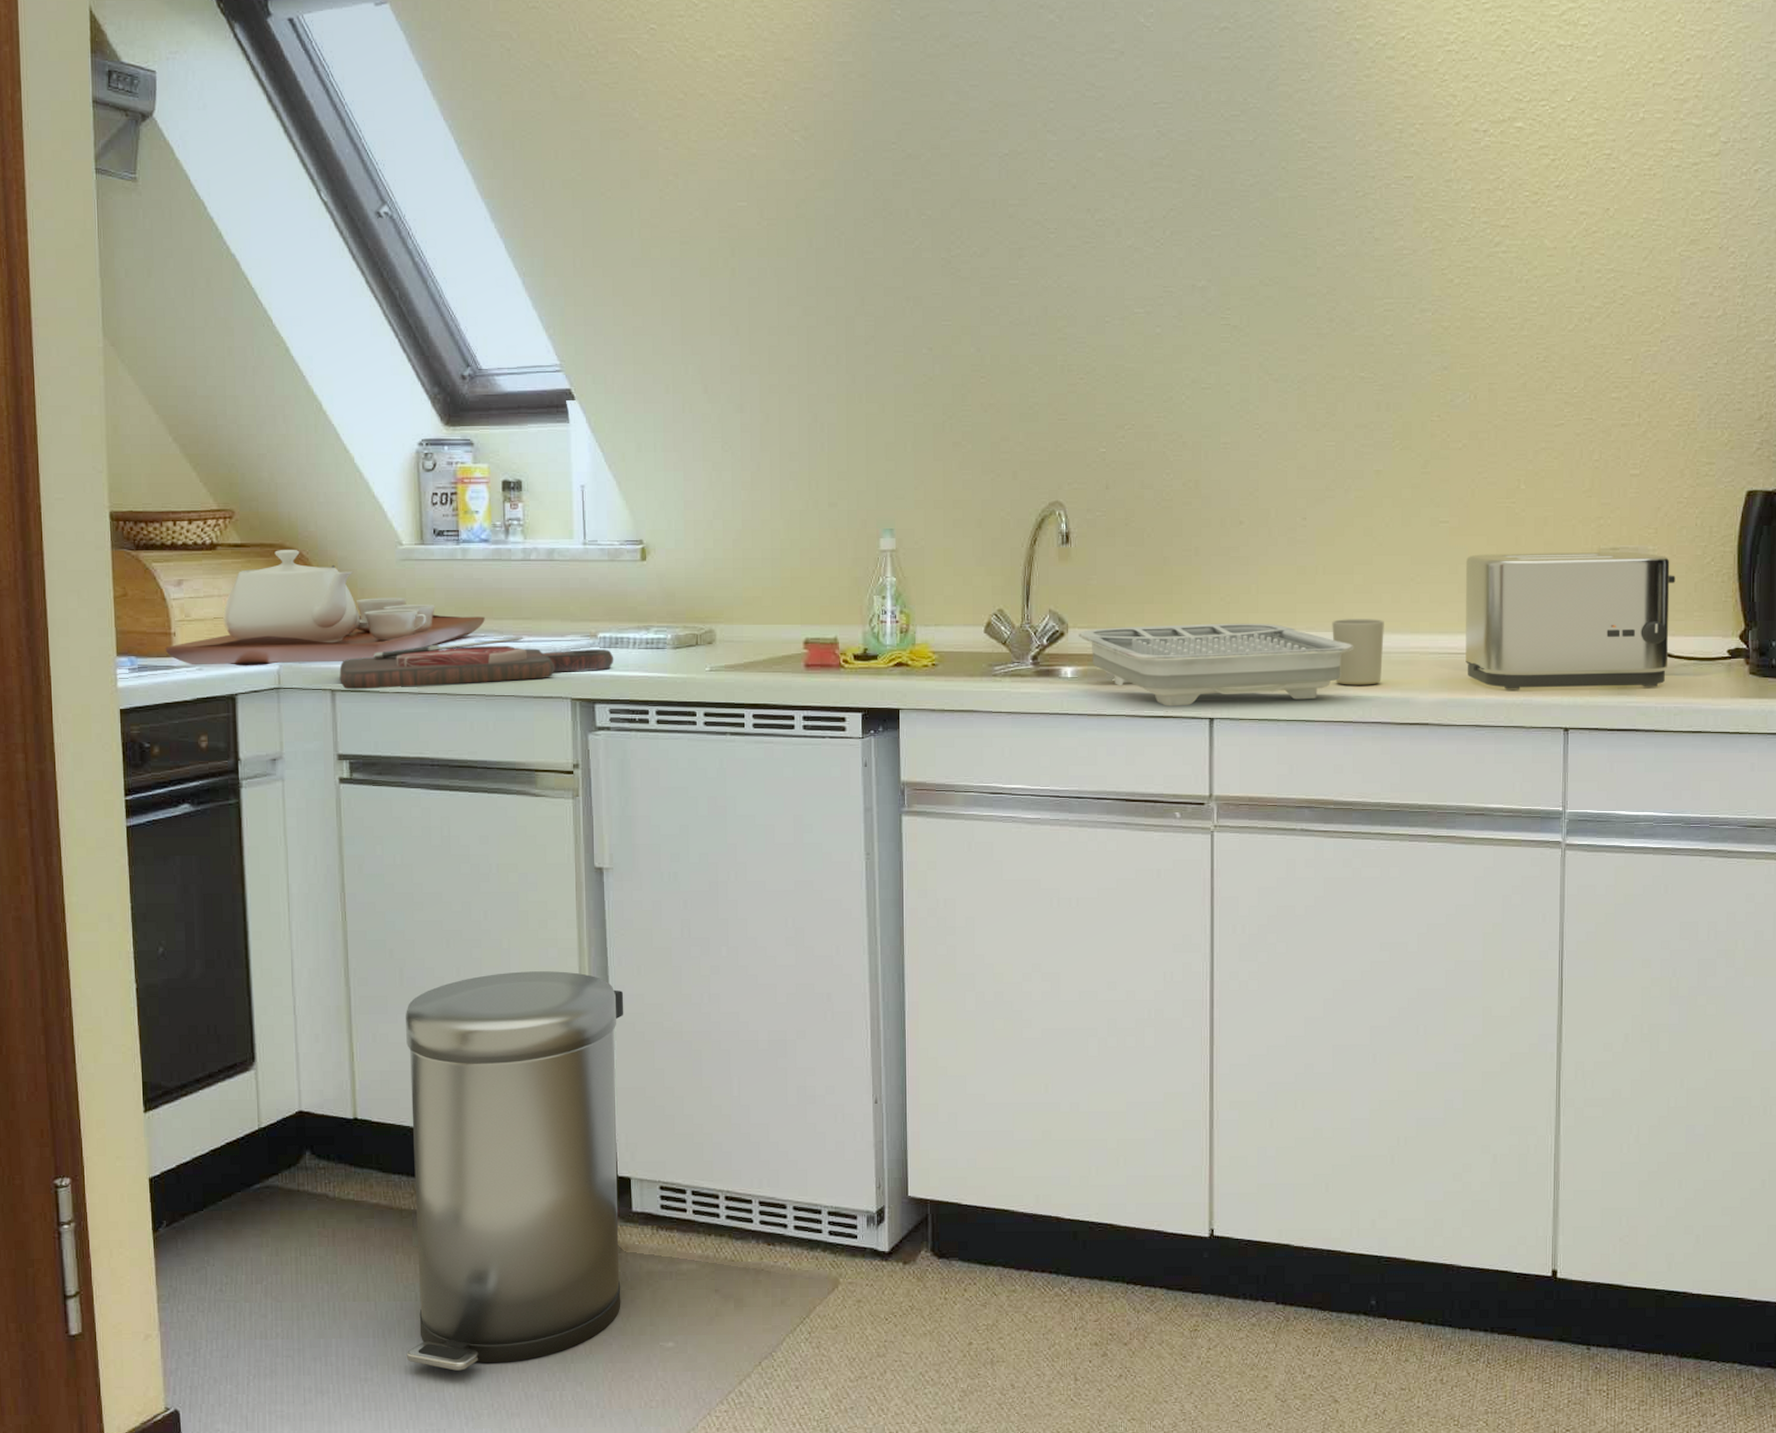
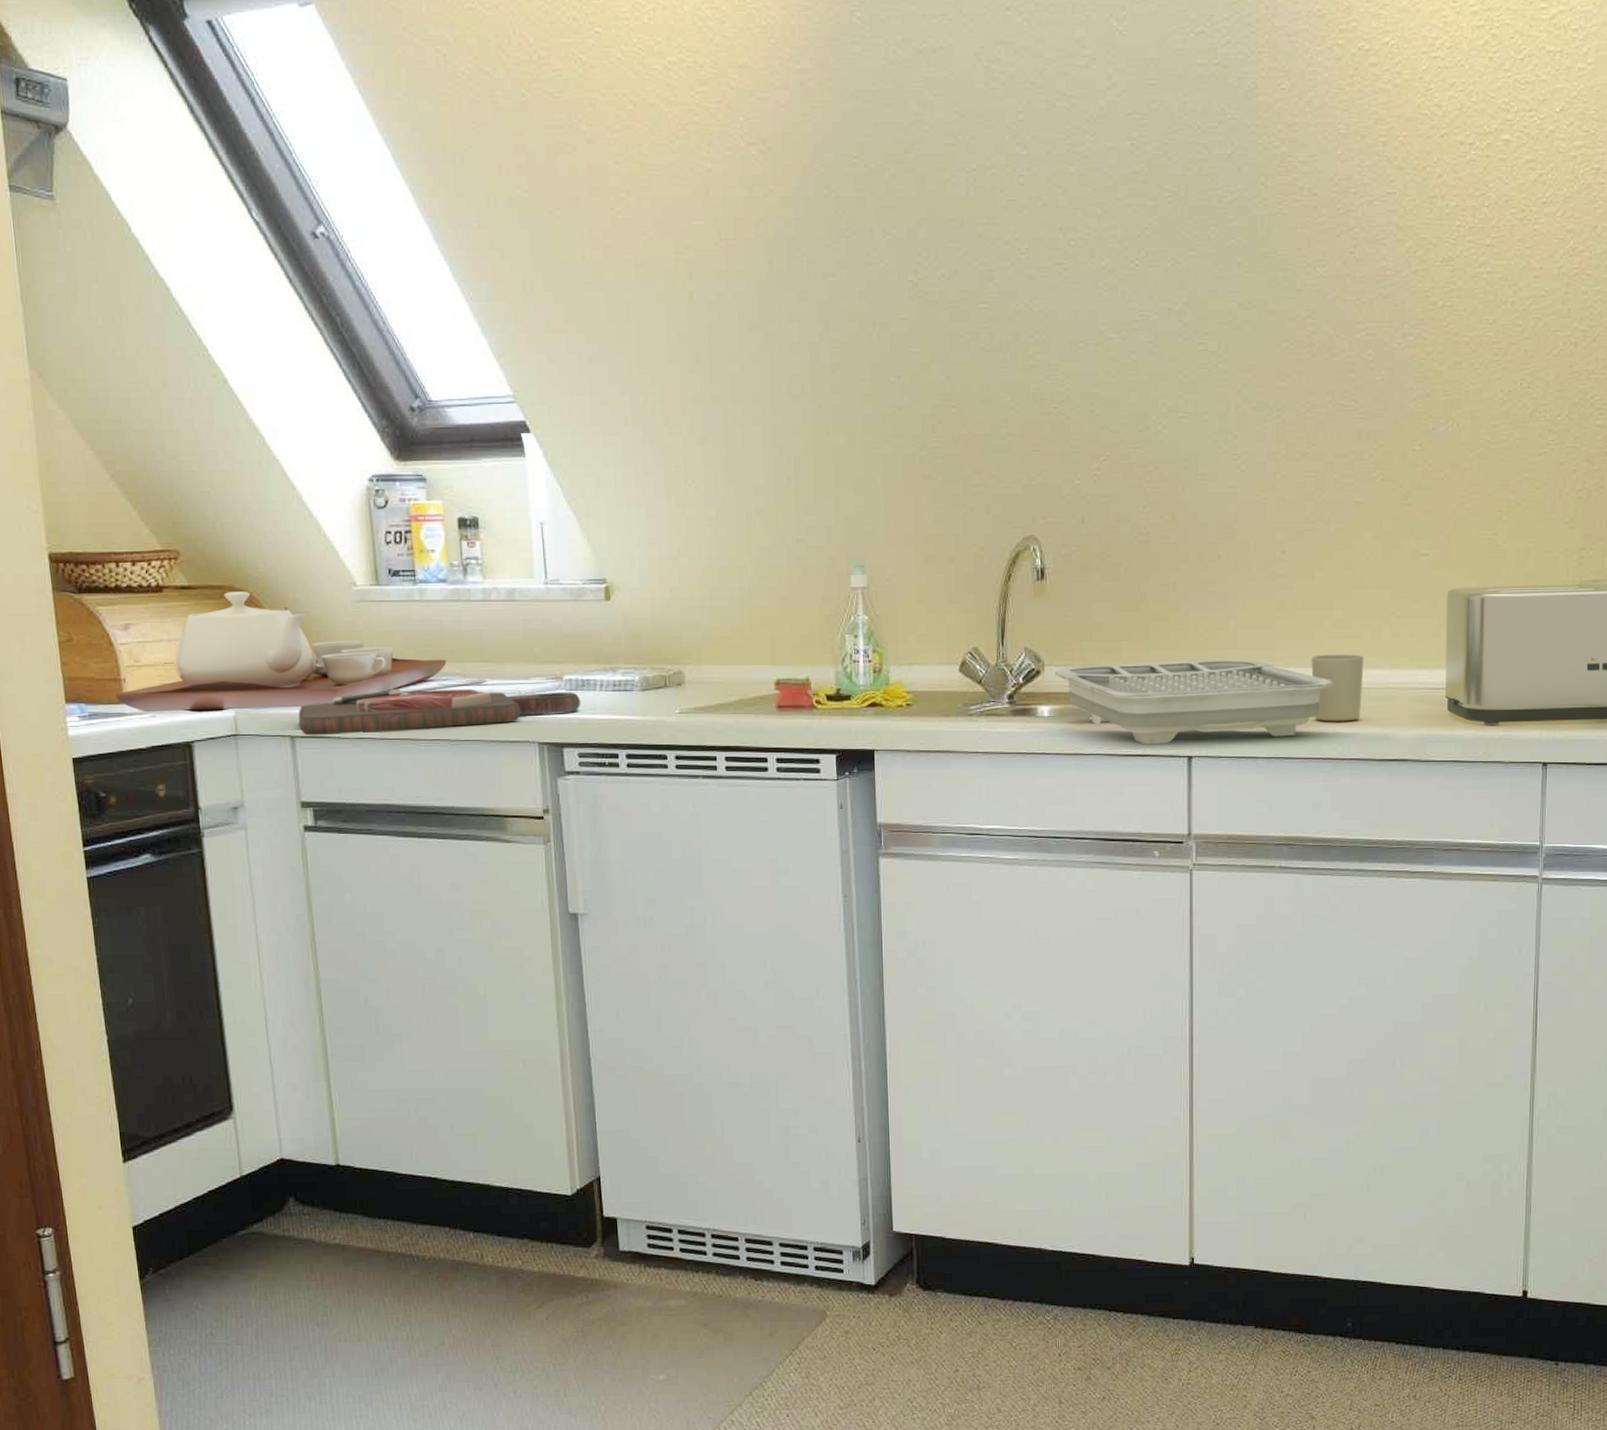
pedal bin: present [405,971,624,1371] -> none [382,1017,612,1406]

